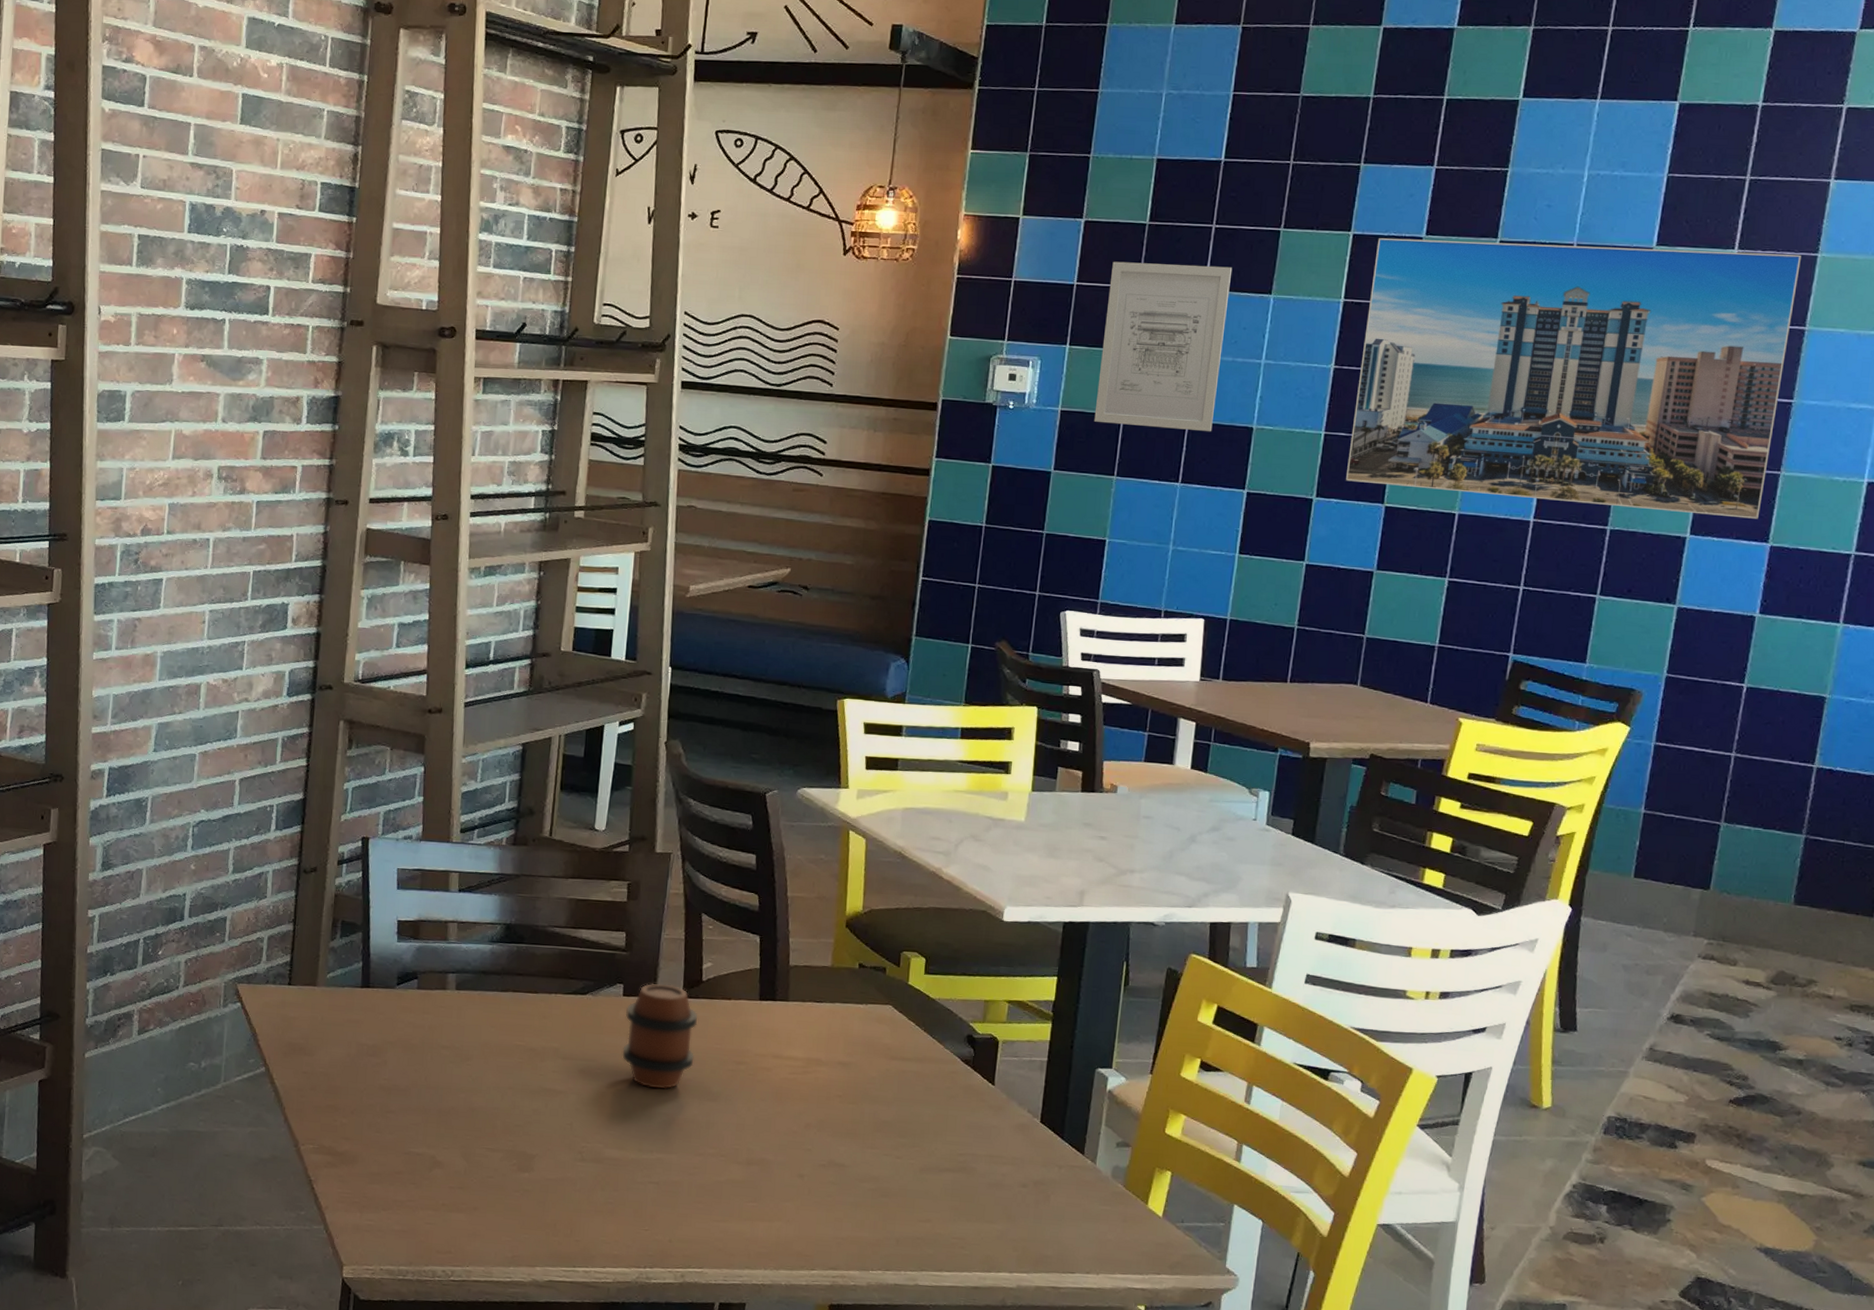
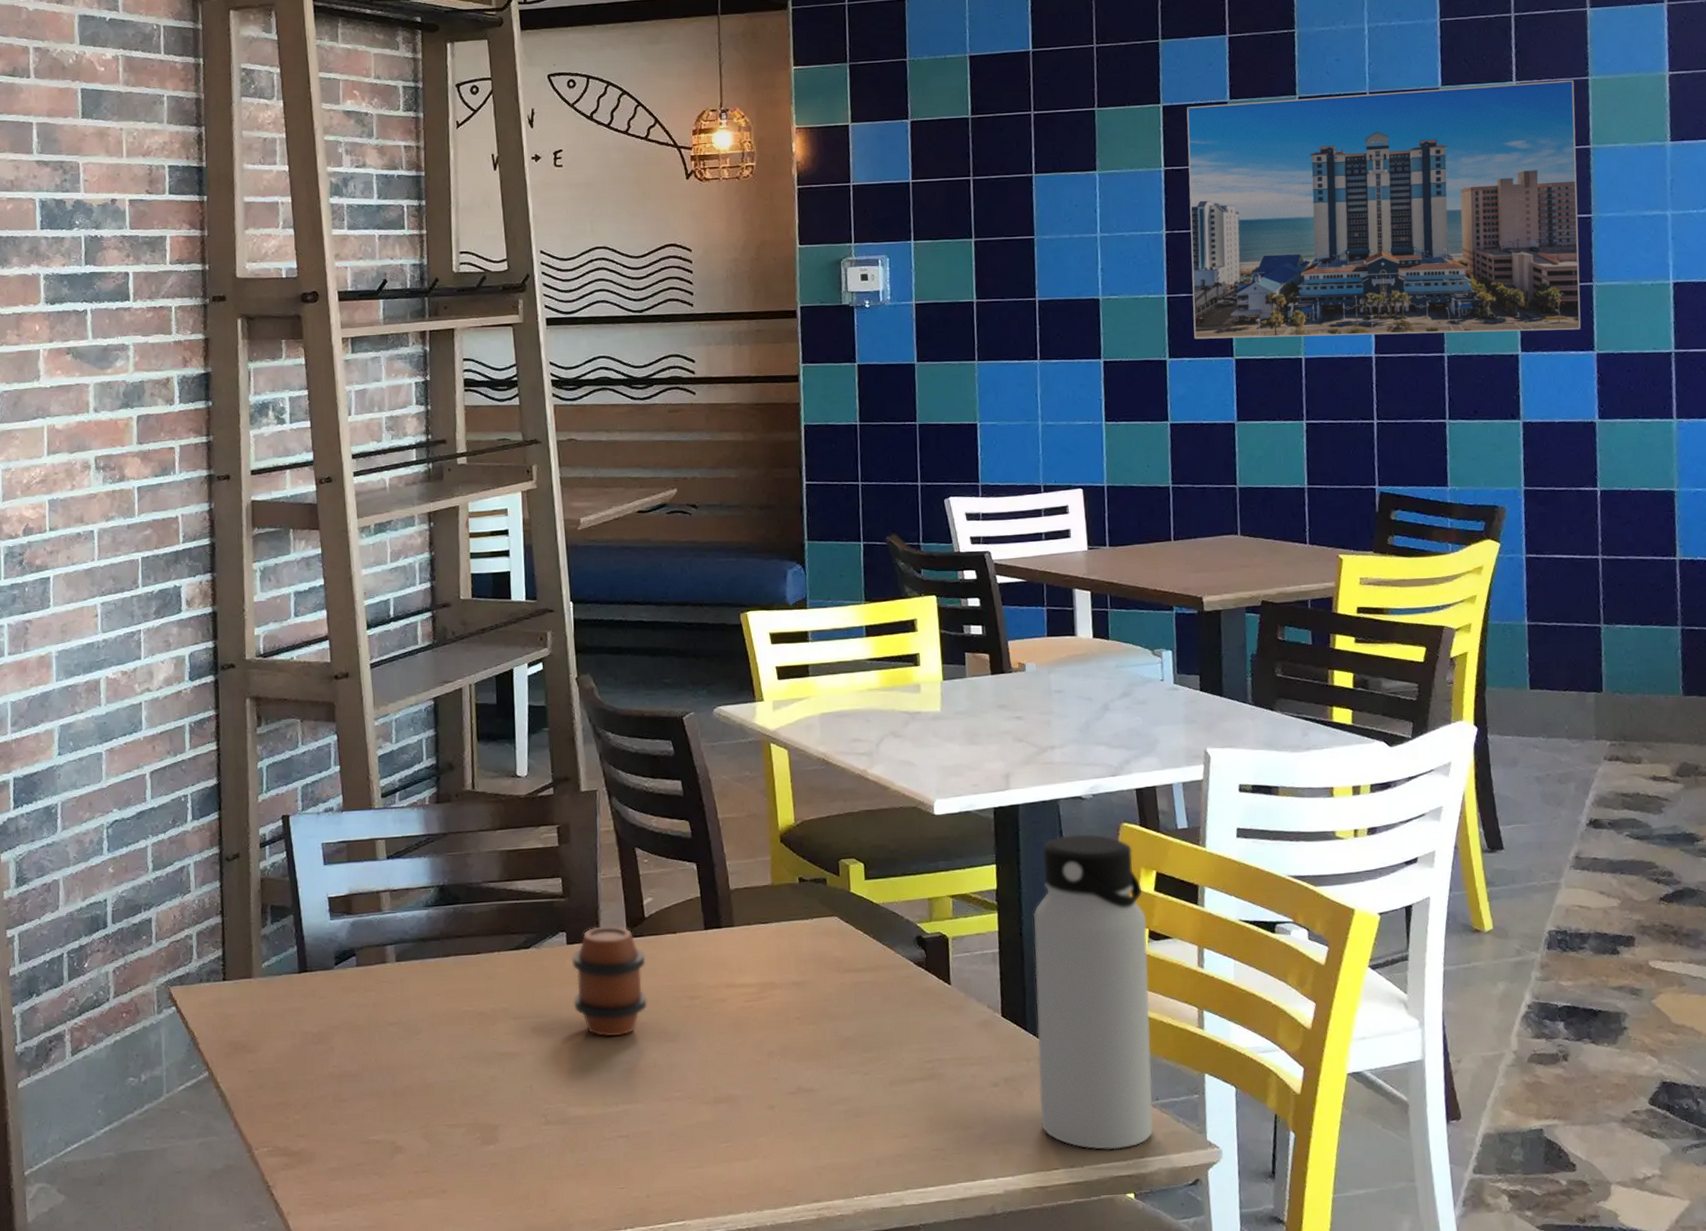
water bottle: none [1063,958,1200,1264] -> present [1034,834,1154,1150]
wall art: present [1094,261,1233,432] -> none [943,149,1061,311]

